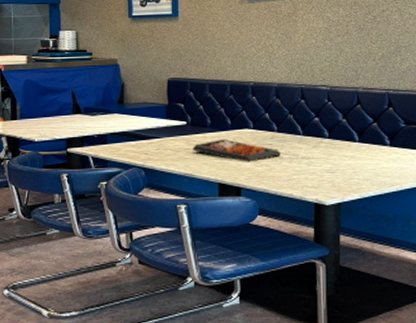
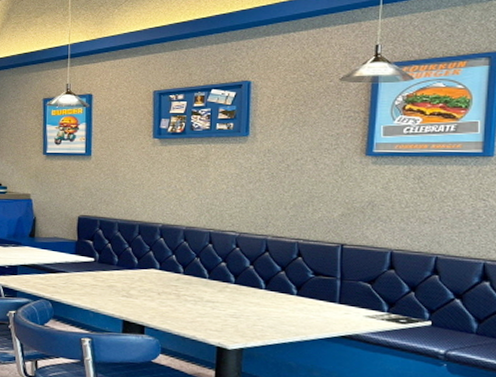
food tray: present [193,139,281,162] -> none [99,277,186,302]

